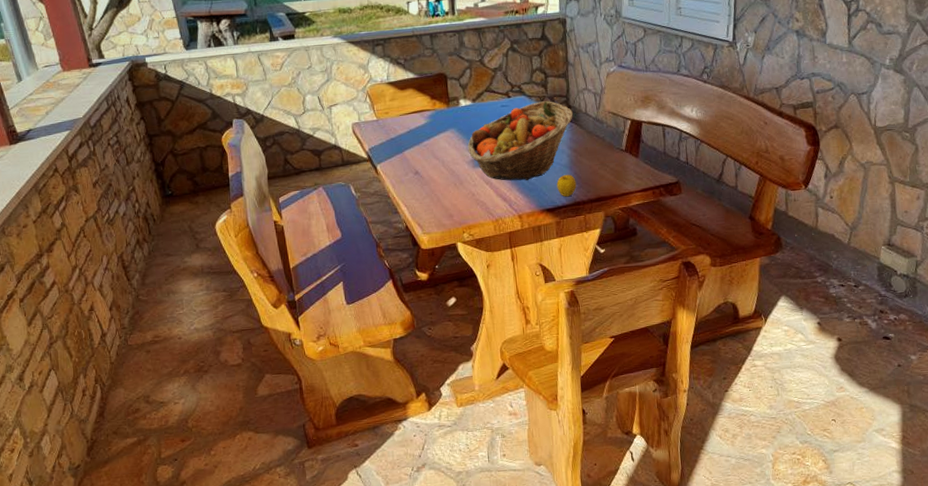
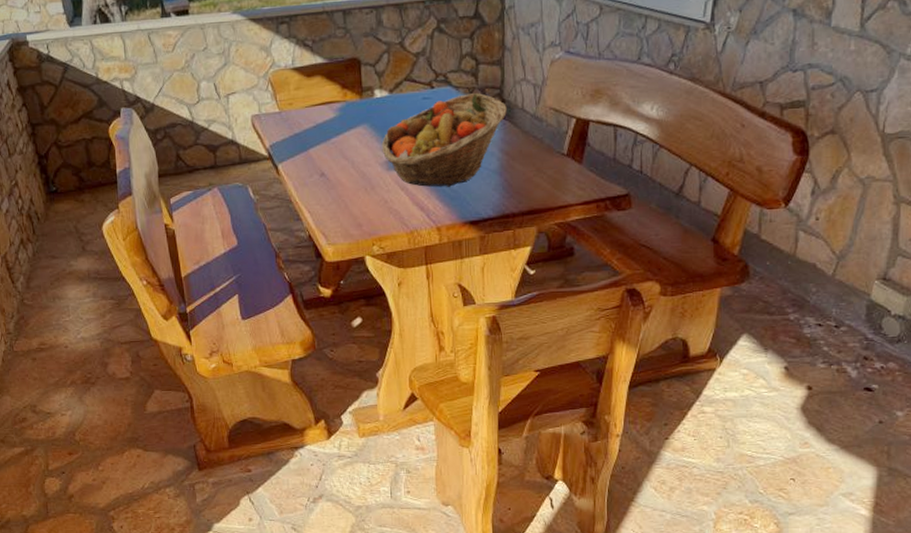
apple: present [556,174,577,197] -> none [483,181,506,208]

